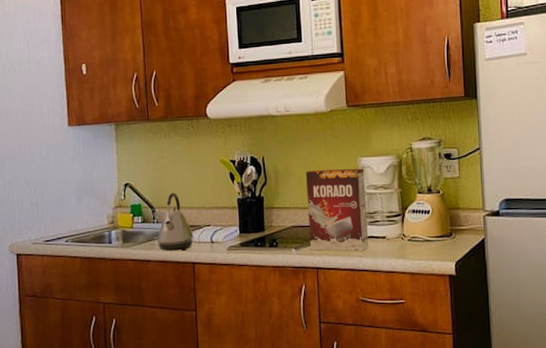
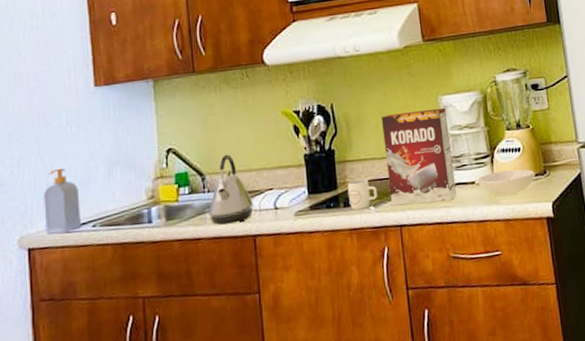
soap bottle: none [28,191,56,245] -> present [44,168,81,235]
mug: none [273,224,299,251] -> present [347,178,378,211]
soup bowl: none [388,230,442,253] -> present [477,169,536,197]

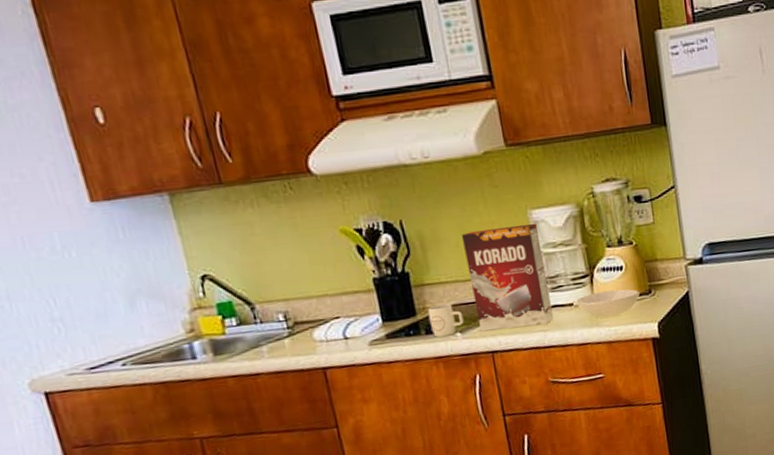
soap bottle: present [44,168,81,235] -> none [50,300,107,376]
kettle: present [209,154,254,226] -> none [264,279,319,359]

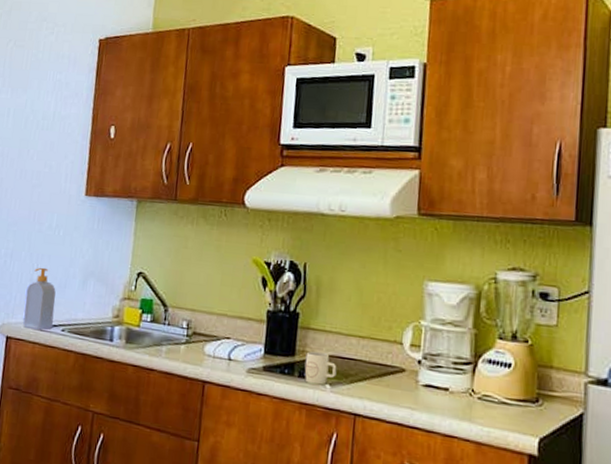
soap bottle: none [50,300,107,376] -> present [23,267,56,331]
cereal box: present [461,223,553,332] -> none [349,288,431,403]
soup bowl: present [576,289,640,319] -> none [452,383,525,418]

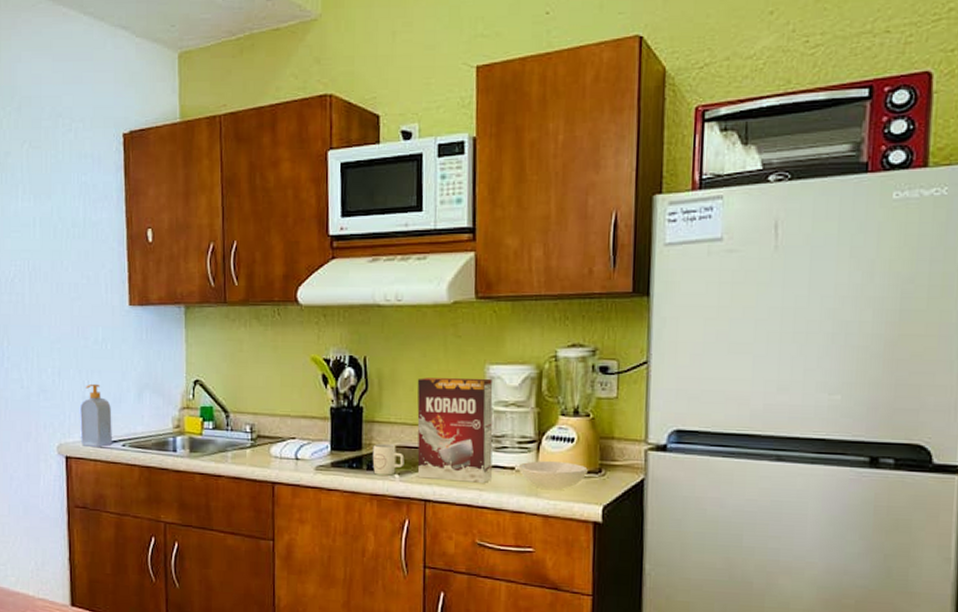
cereal box: none [349,288,431,403] -> present [417,378,493,484]
soup bowl: none [452,383,525,418] -> present [518,461,588,491]

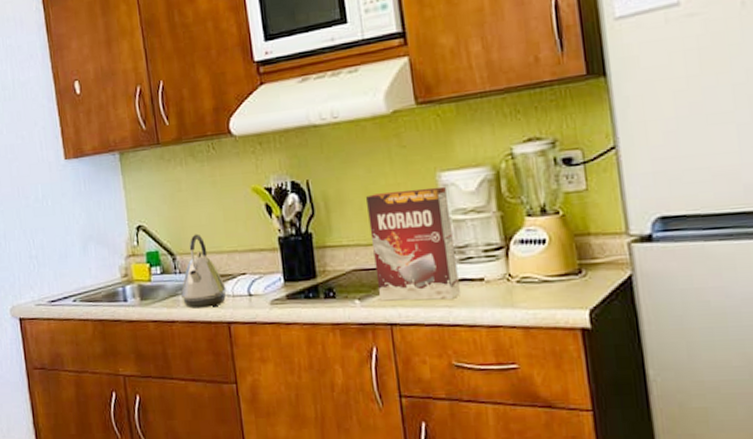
soap bottle: present [80,383,112,448] -> none [28,241,63,307]
kettle: none [230,394,275,467] -> present [181,233,227,310]
mug: present [372,443,405,477] -> none [327,267,364,304]
soup bowl: present [518,461,588,491] -> none [487,266,567,299]

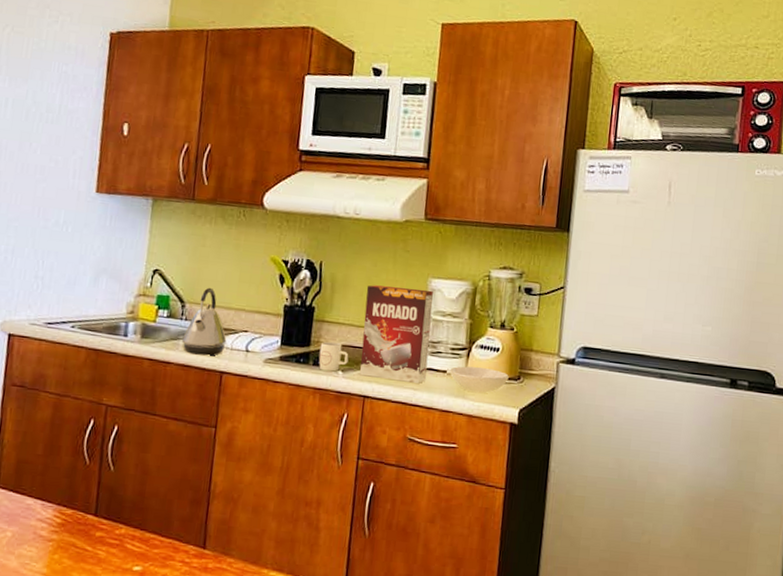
mug: none [327,267,364,304] -> present [318,341,349,372]
soup bowl: none [487,266,567,299] -> present [449,366,509,394]

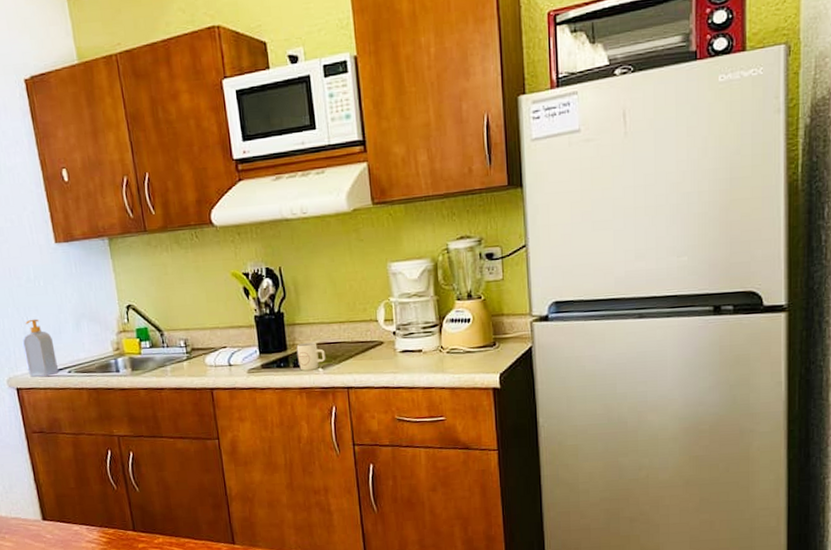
soap bottle: none [27,264,64,328] -> present [23,319,58,378]
kettle: present [182,287,227,356] -> none [169,312,209,378]
cereal box: present [360,285,433,384] -> none [329,274,403,369]
soup bowl: present [449,366,509,394] -> none [425,340,484,366]

